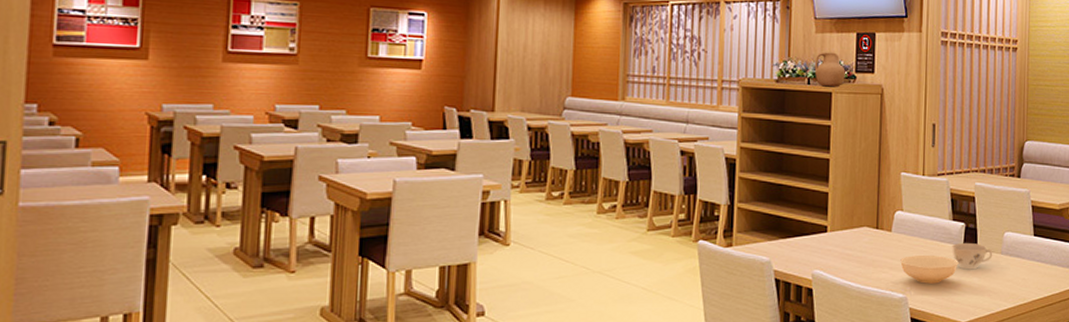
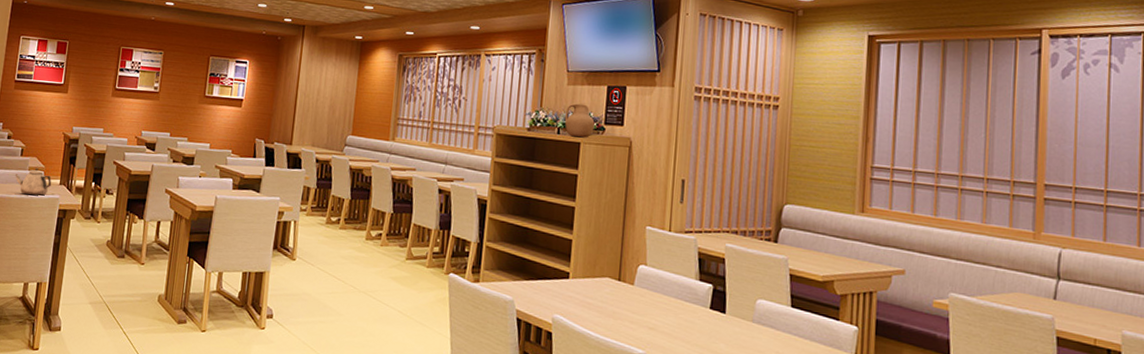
teapot: none [68,162,134,200] -> present [15,168,52,196]
bowl: present [900,254,959,284] -> none [642,311,704,345]
teacup: present [952,242,993,270] -> none [697,305,743,335]

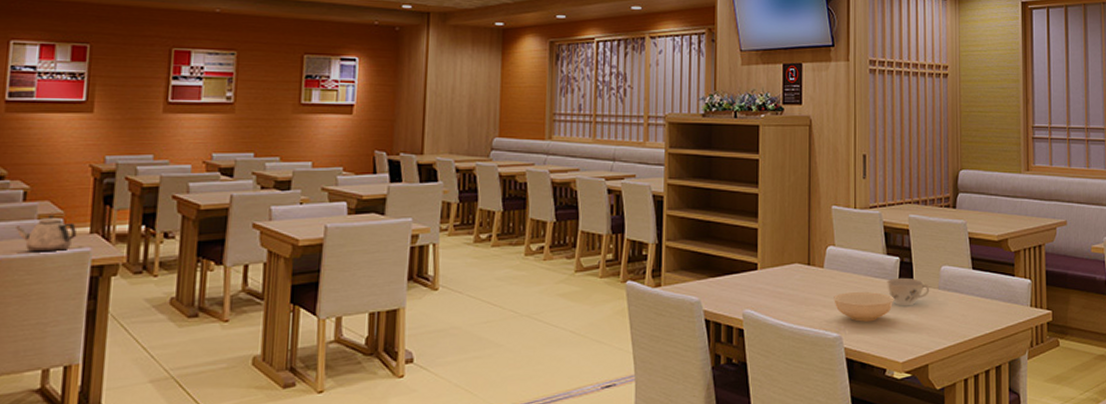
ceramic pitcher: present [564,103,595,139] -> none [741,84,773,121]
bowl: none [642,311,704,345] -> present [834,291,894,322]
teacup: none [697,305,743,335] -> present [887,277,930,306]

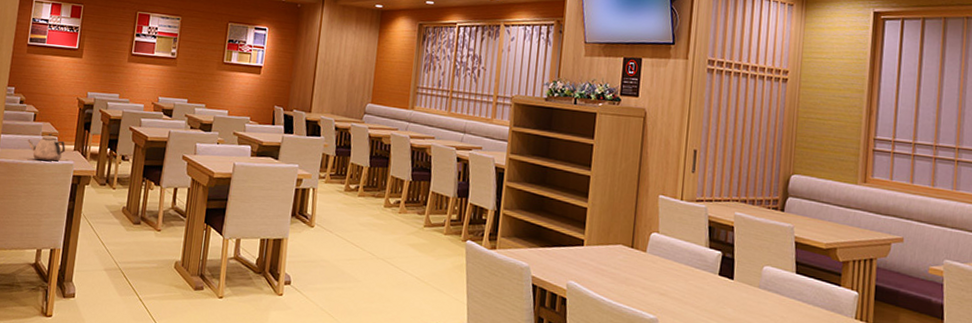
bowl: present [834,291,894,322] -> none [653,278,713,310]
teacup: present [887,277,930,306] -> none [706,271,750,301]

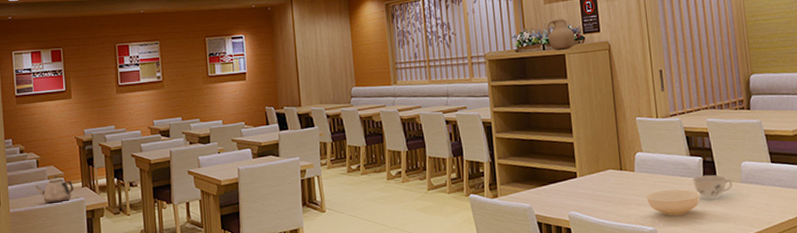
ceramic pitcher: none [581,74,611,109] -> present [546,19,575,51]
bowl: none [653,278,713,310] -> present [646,189,701,216]
teacup: none [706,271,750,301] -> present [692,174,733,200]

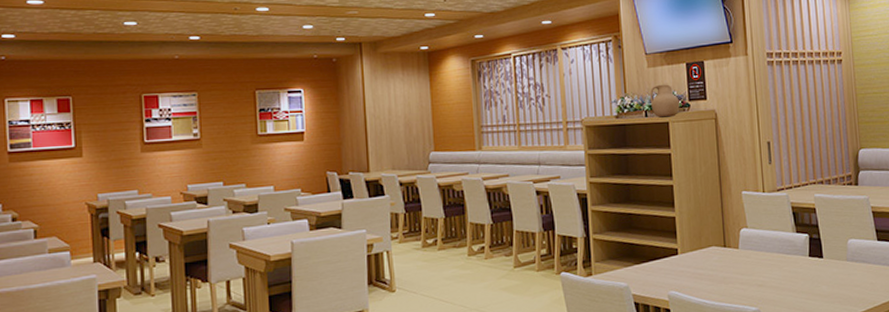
teapot: present [35,176,74,204] -> none [32,249,83,282]
bowl: present [646,189,701,216] -> none [750,267,807,296]
teacup: present [692,174,733,200] -> none [798,252,839,279]

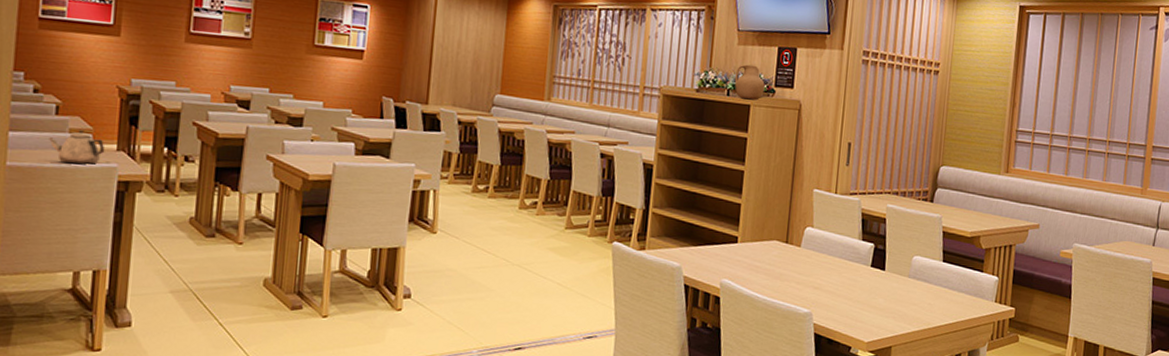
teapot: none [32,249,83,282] -> present [49,130,105,165]

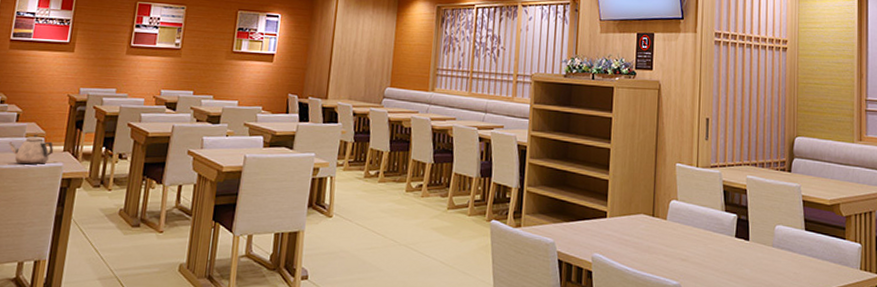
ceramic pitcher: present [734,64,765,101] -> none [598,50,626,84]

